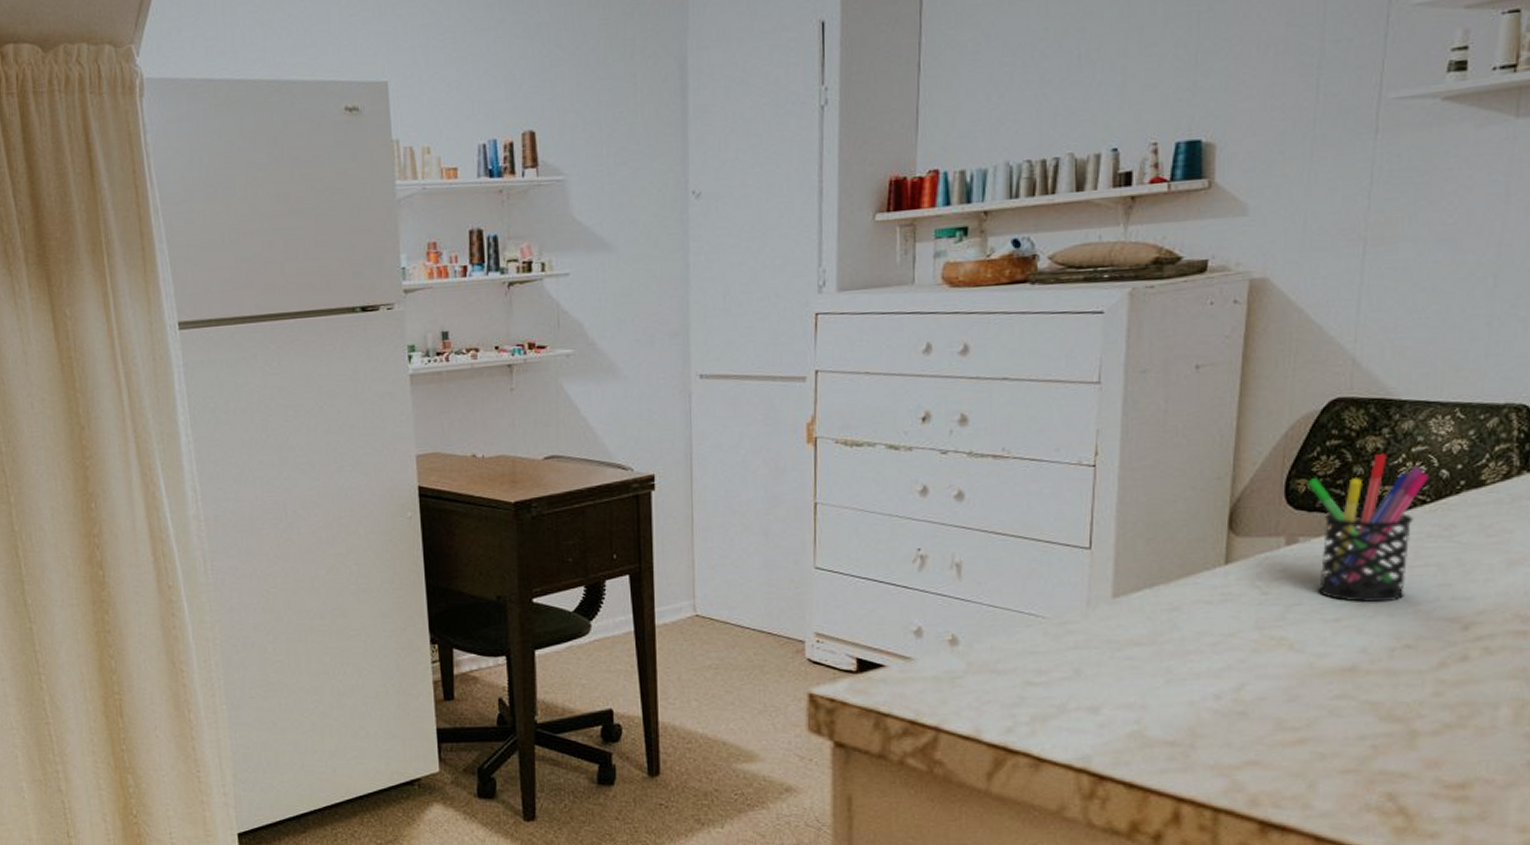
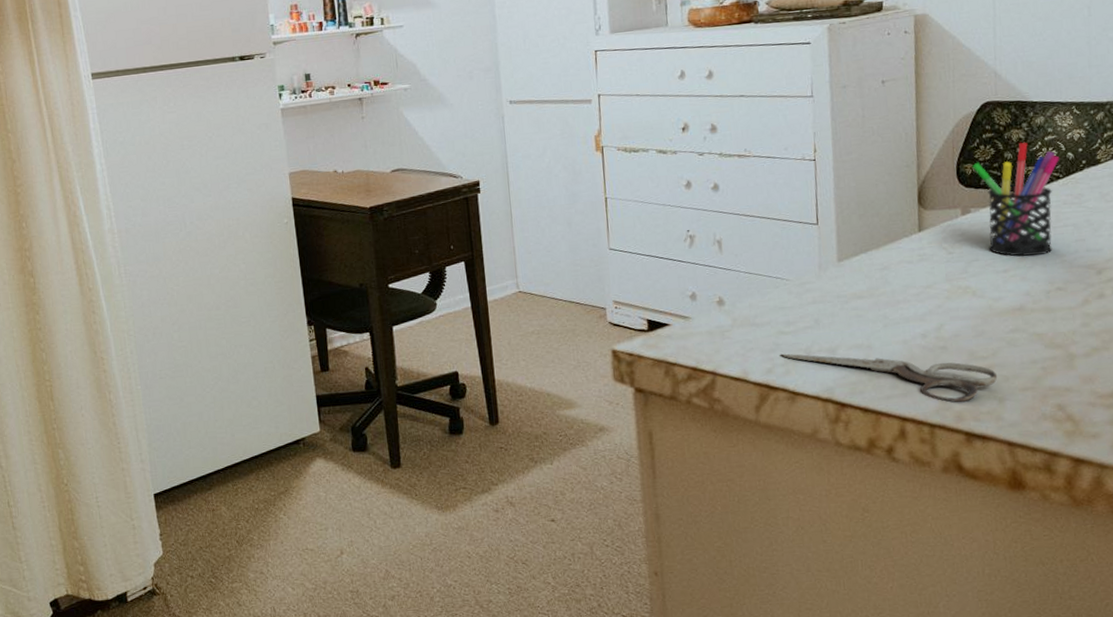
shears: none [1025,709,1311,783] -> present [780,353,998,403]

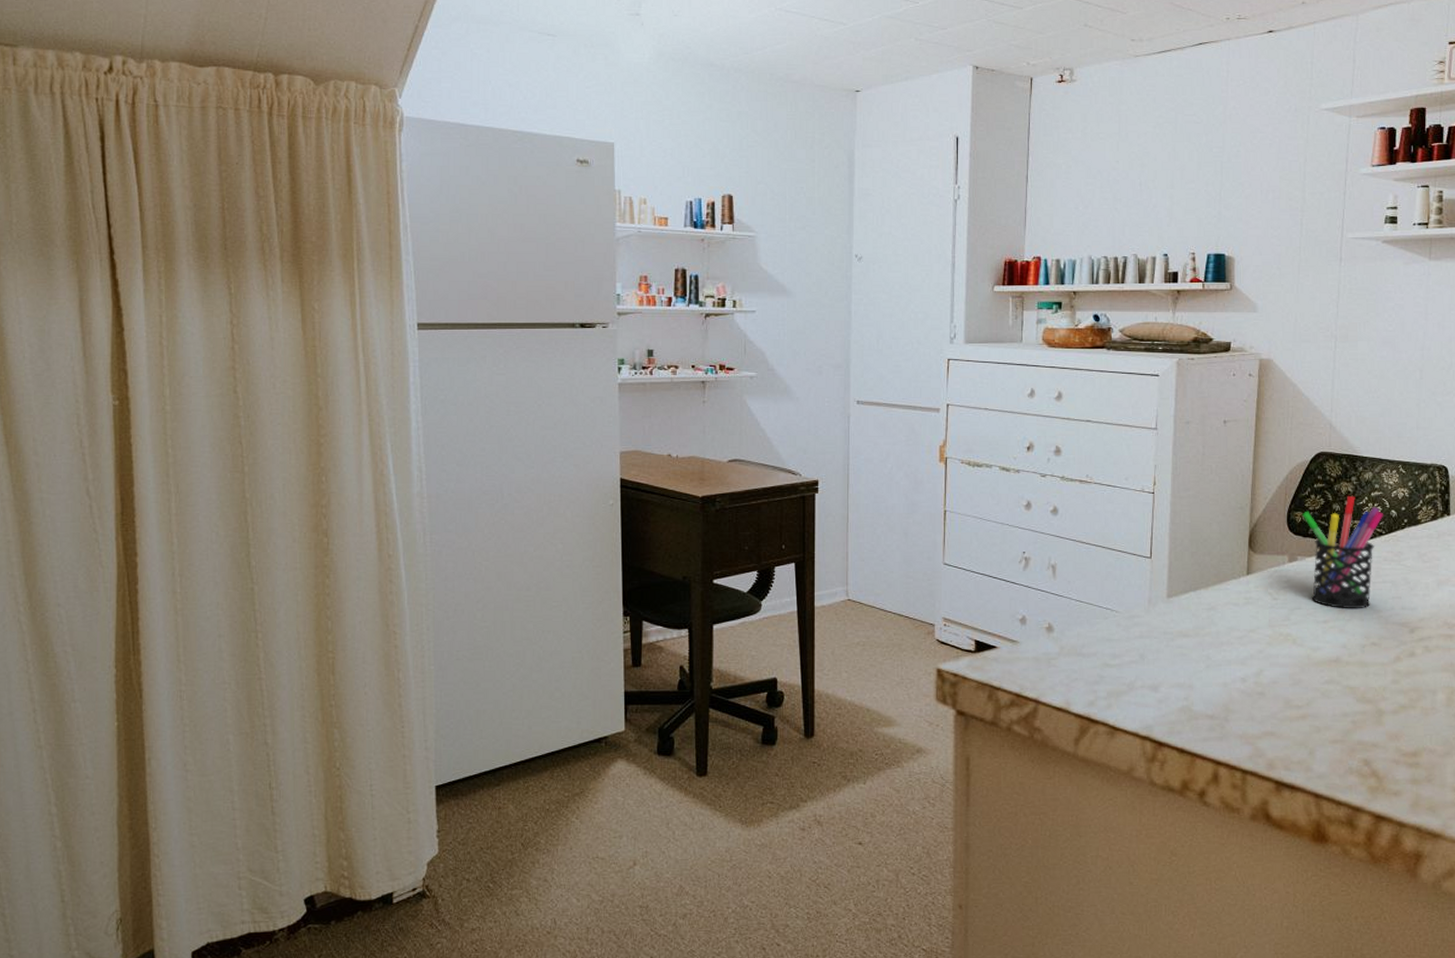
shears: present [780,353,998,403] -> none [1103,687,1310,750]

